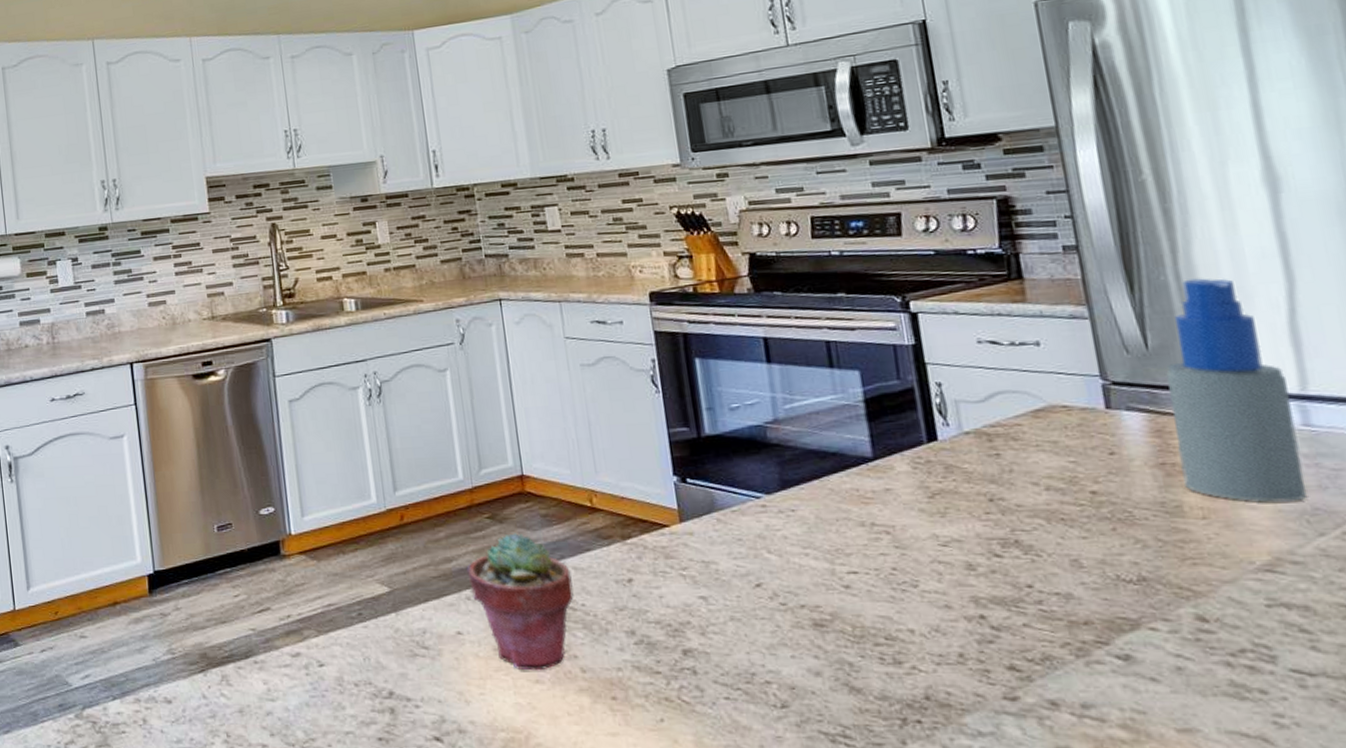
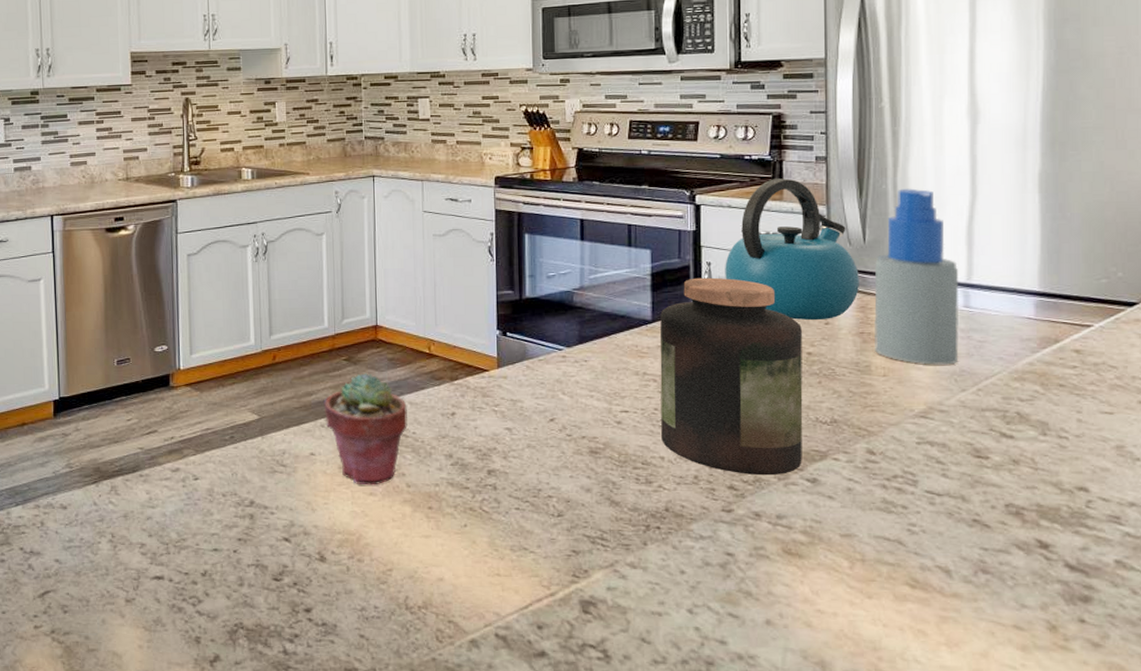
jar: none [883,401,1106,652] -> present [660,277,803,476]
kettle: none [960,275,1150,450] -> present [725,178,859,320]

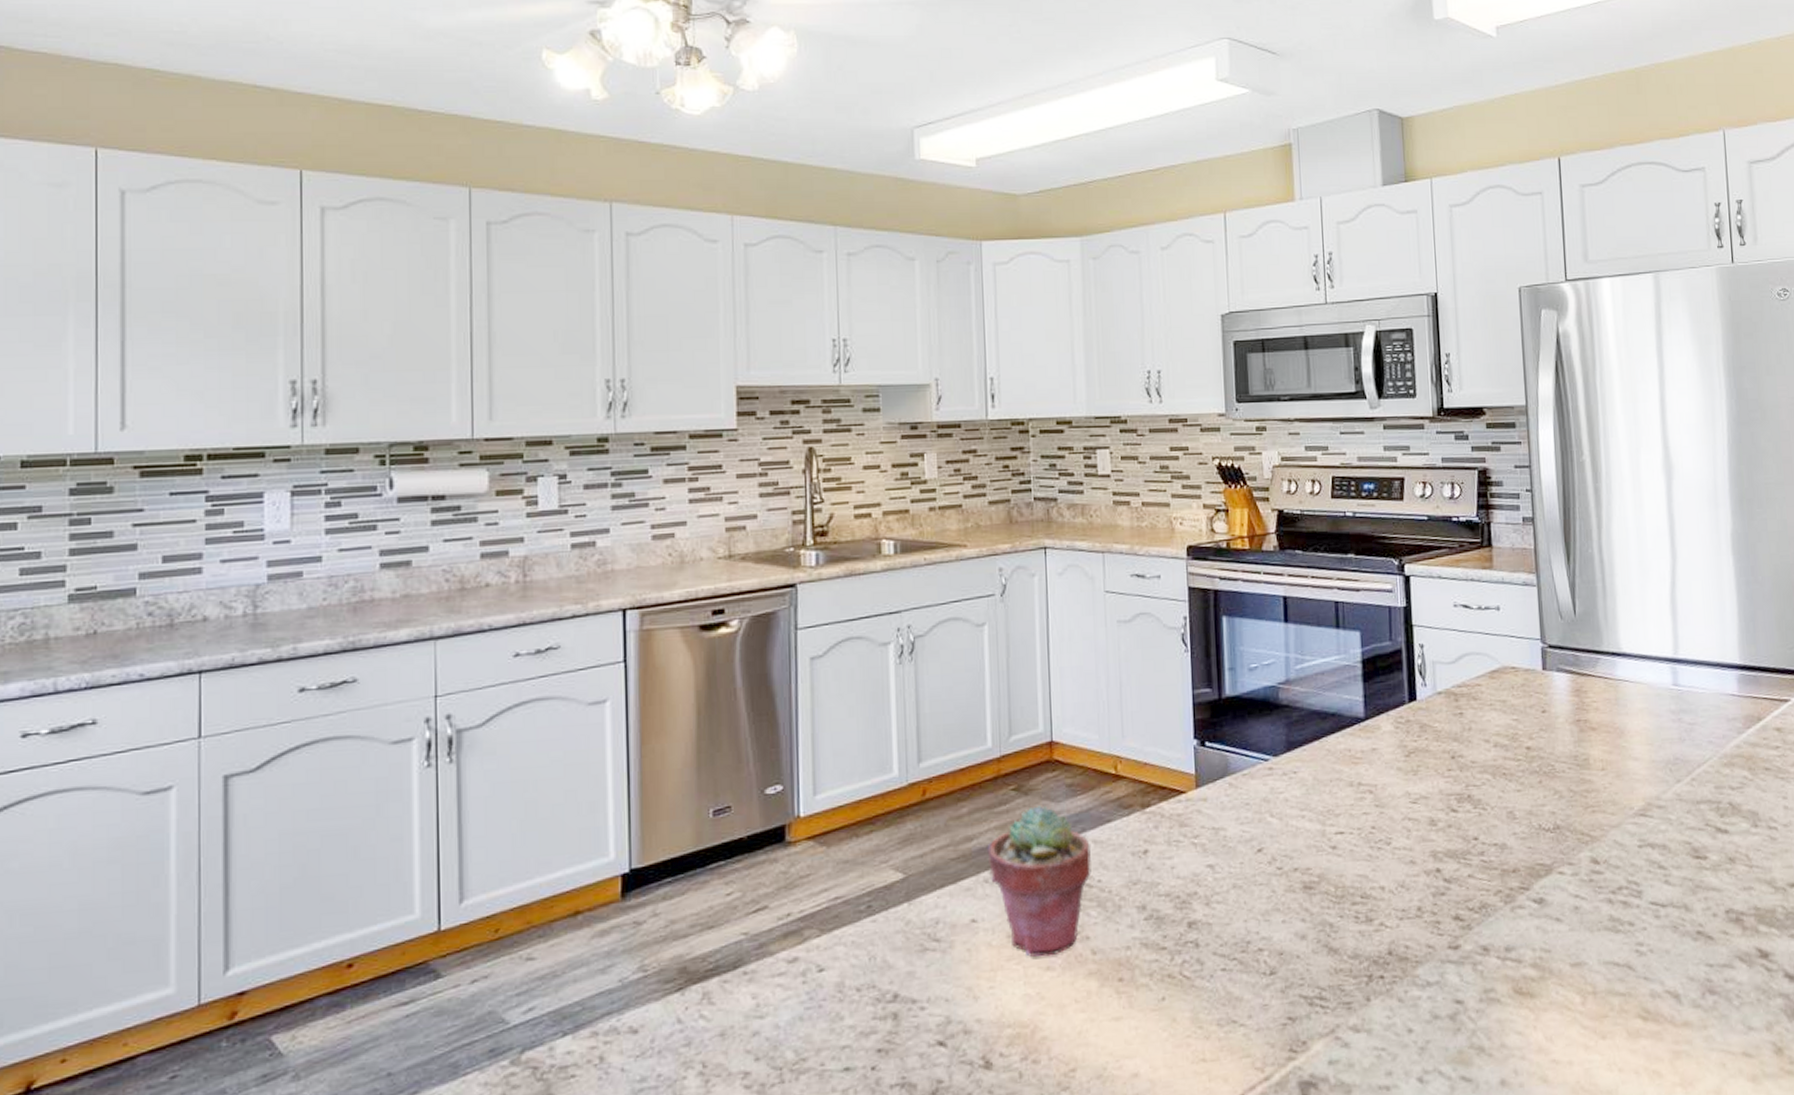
jar: present [660,277,803,476] -> none [1373,662,1528,900]
kettle: present [725,178,859,320] -> none [1438,543,1573,709]
spray bottle: present [874,188,960,365] -> none [1585,552,1671,754]

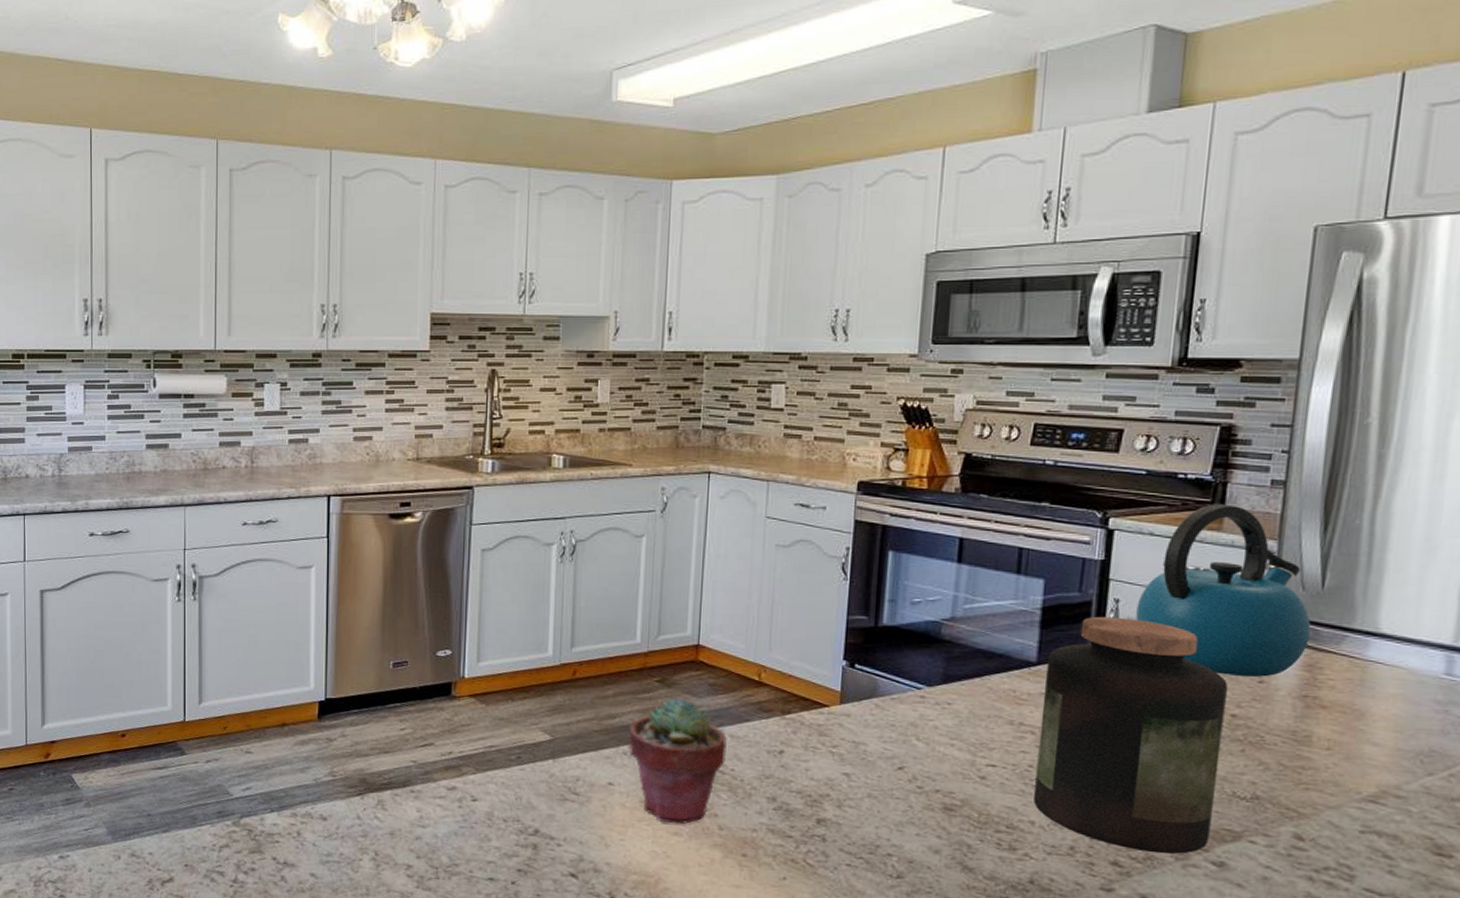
jar: none [1373,662,1528,900] -> present [1034,616,1228,854]
kettle: none [1438,543,1573,709] -> present [1136,504,1311,677]

